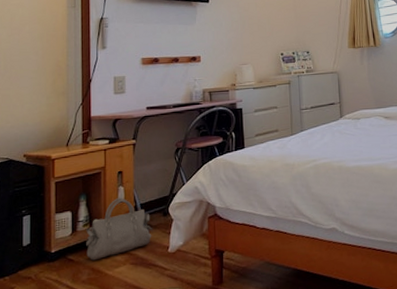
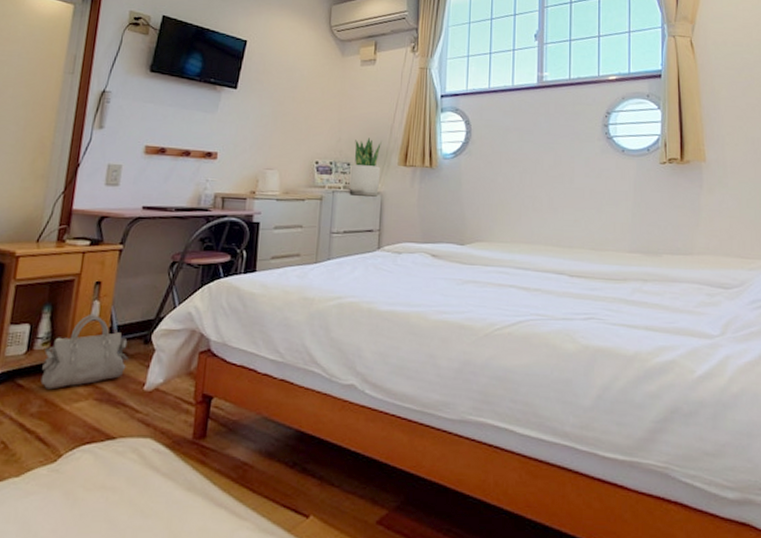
planter: none [309,28,335,78] -> present [349,138,382,198]

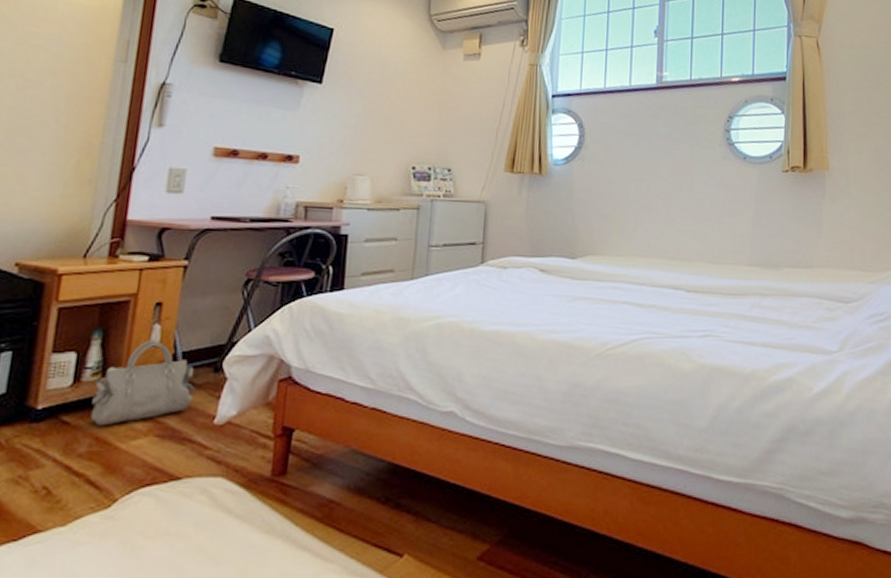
planter: present [349,138,382,198] -> none [449,141,486,207]

